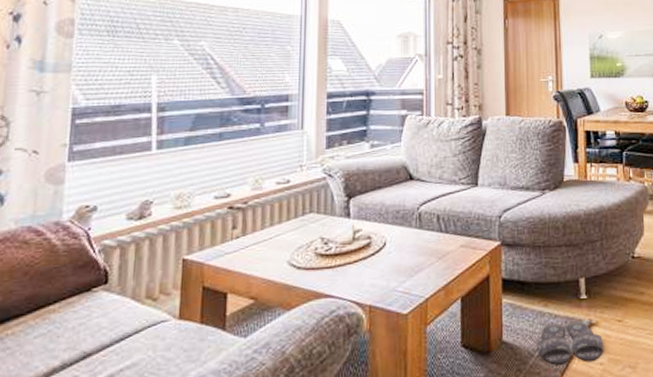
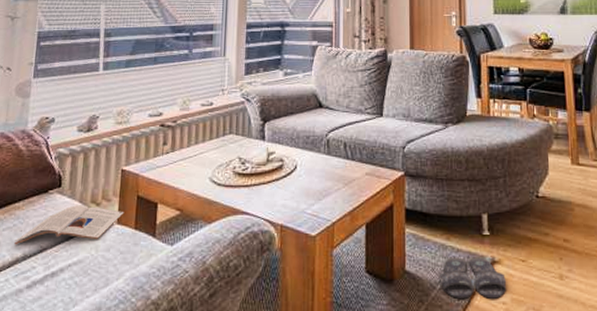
magazine: none [50,301,187,354] -> present [14,205,124,245]

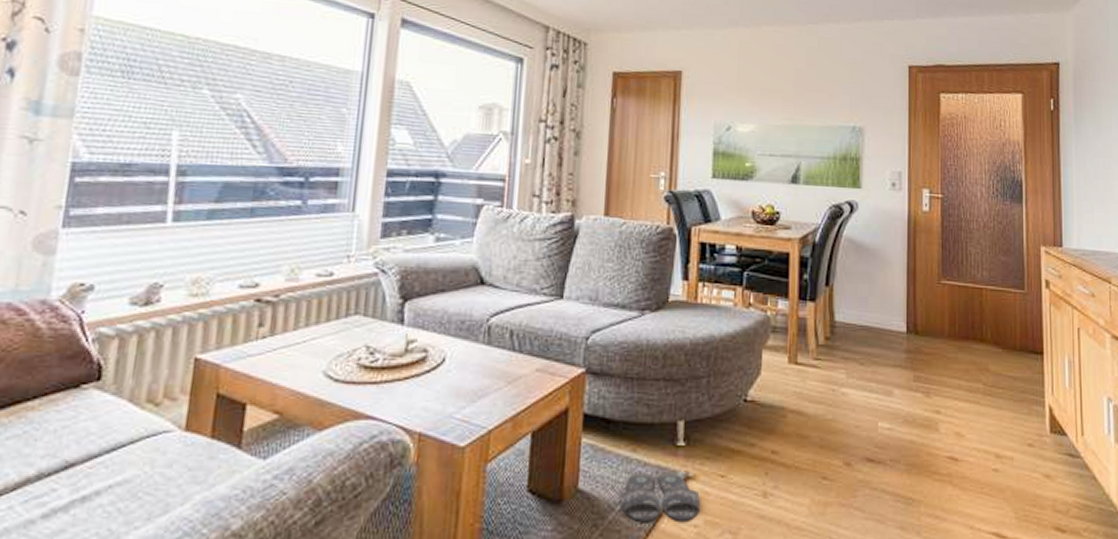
magazine: present [14,205,124,245] -> none [24,405,197,460]

